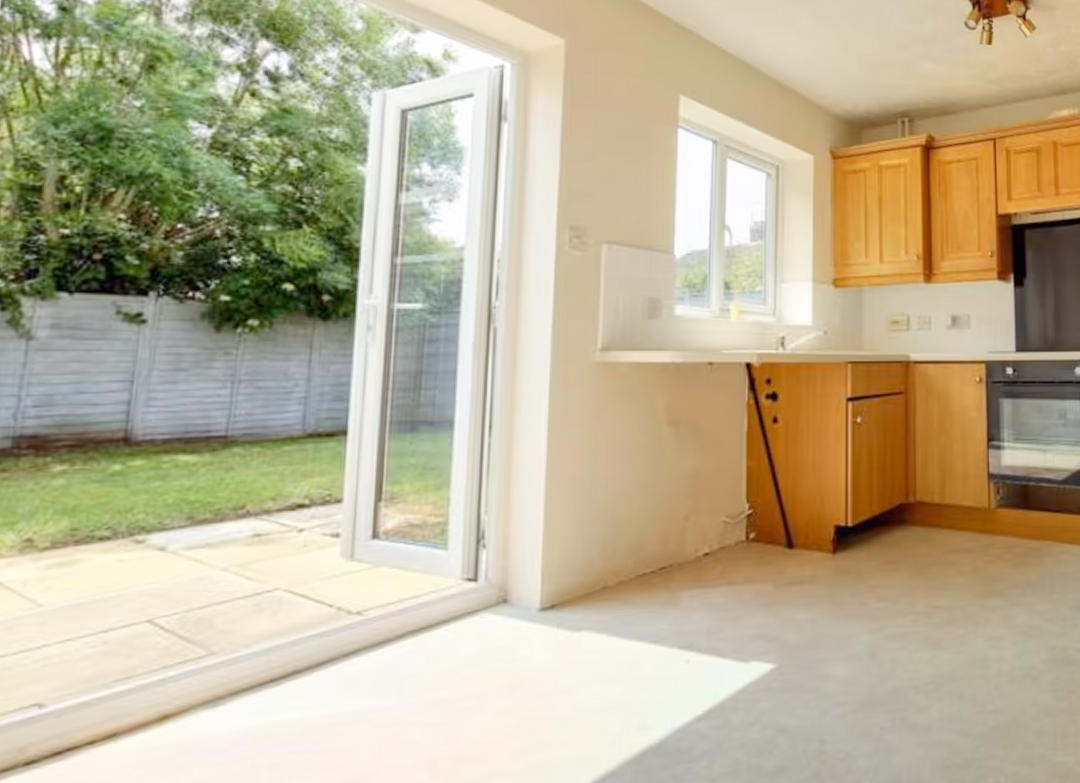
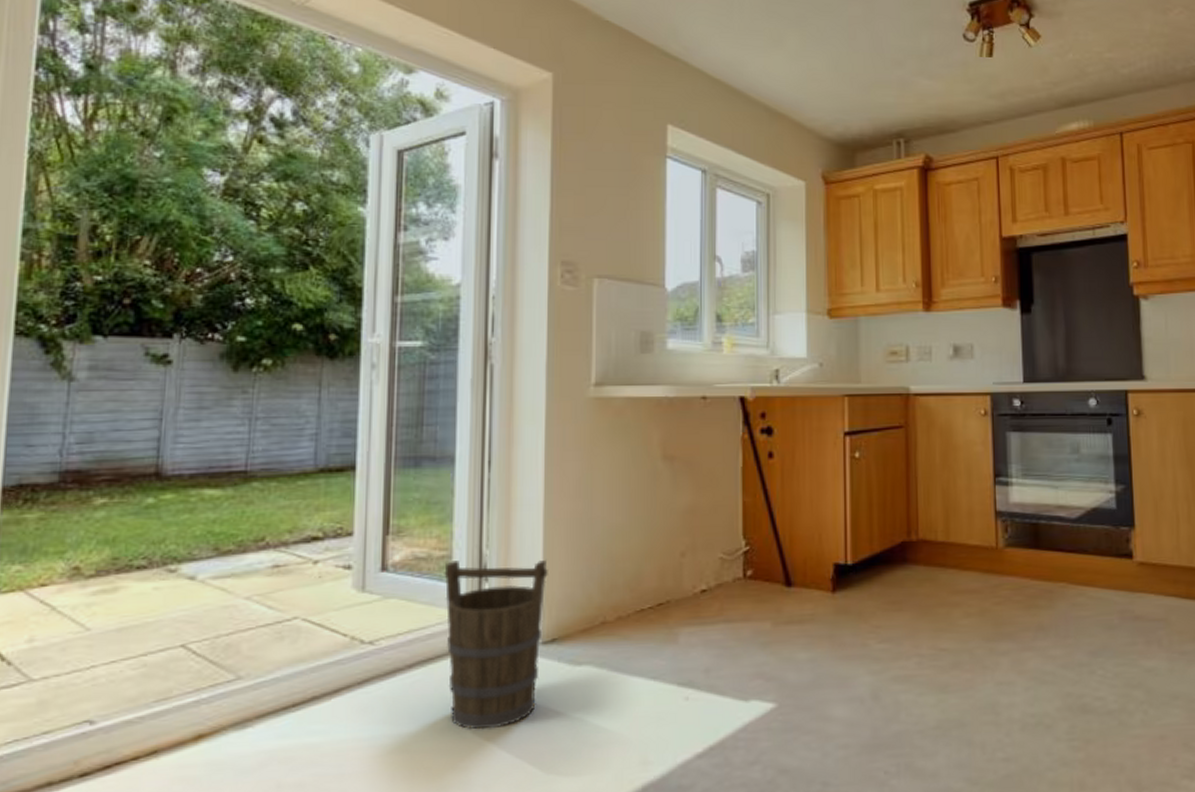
bucket: none [439,526,549,700] -> present [444,560,548,730]

